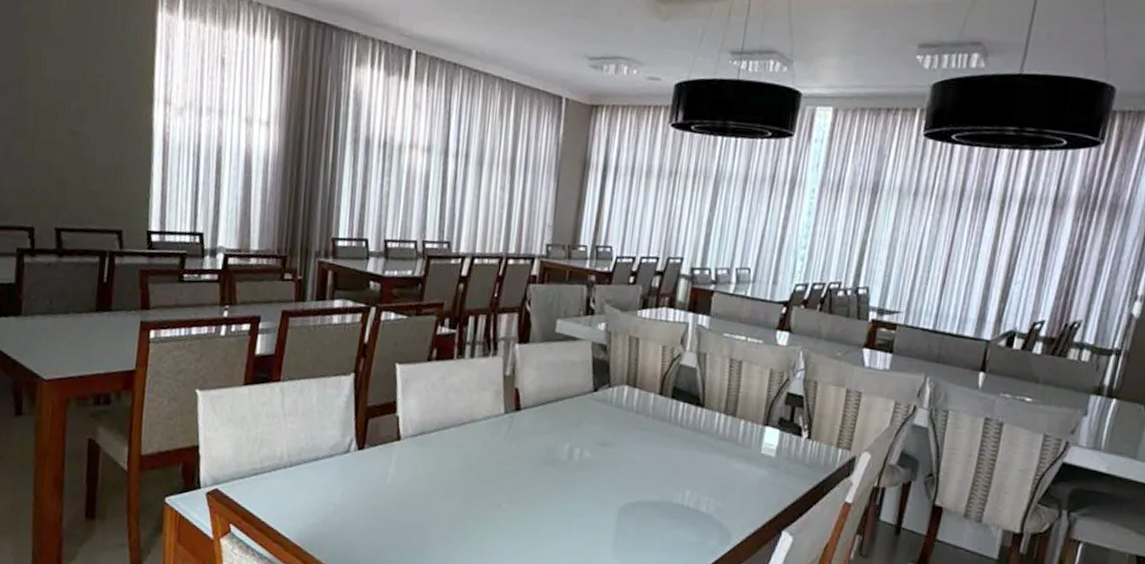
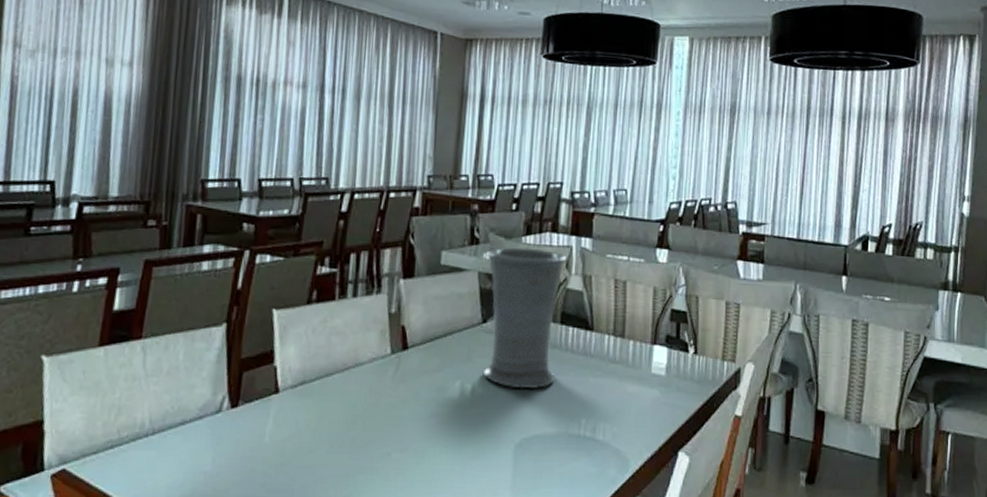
vase: none [591,319,683,459] -> present [482,247,567,390]

